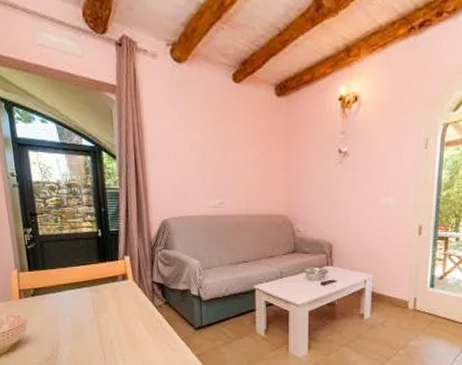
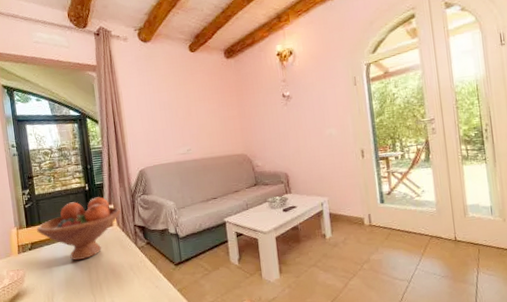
fruit bowl: none [40,246,137,312] -> present [37,197,121,260]

